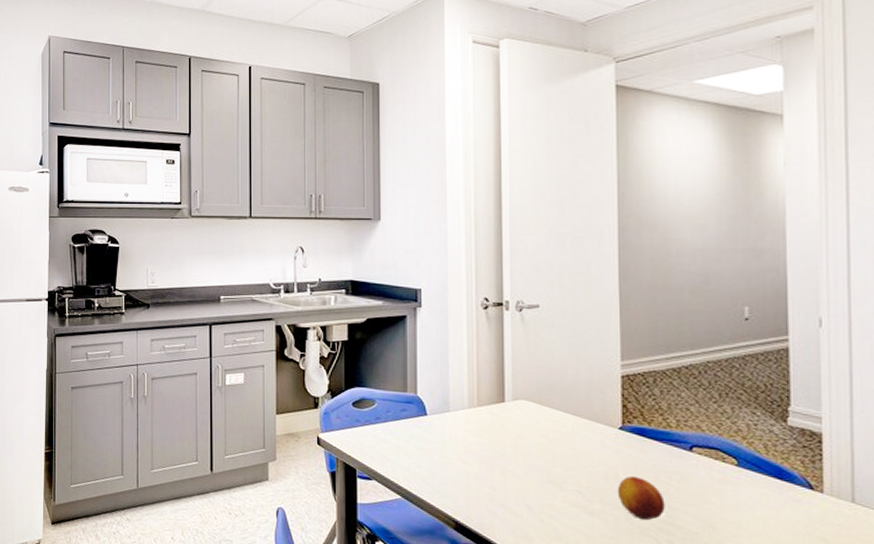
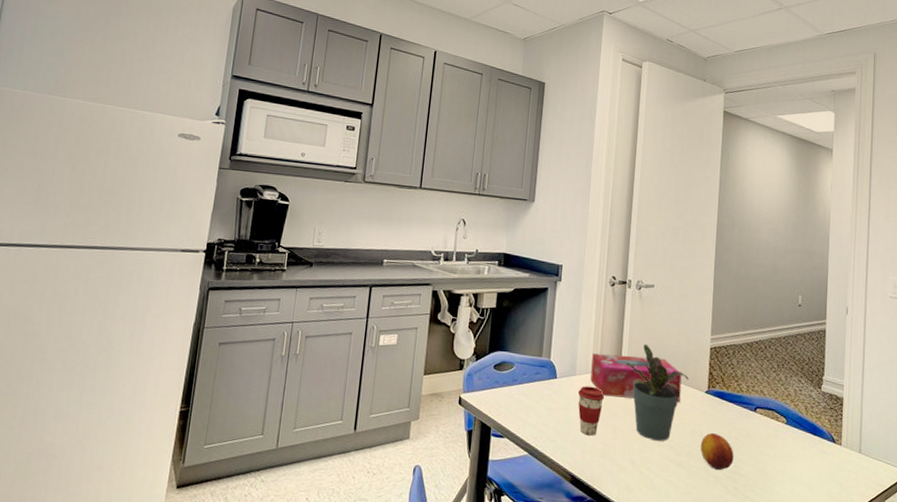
coffee cup: none [453,423,488,479] -> present [577,386,605,436]
tissue box: none [468,386,586,440] -> present [590,353,682,402]
potted plant: none [509,374,595,486] -> present [624,344,689,441]

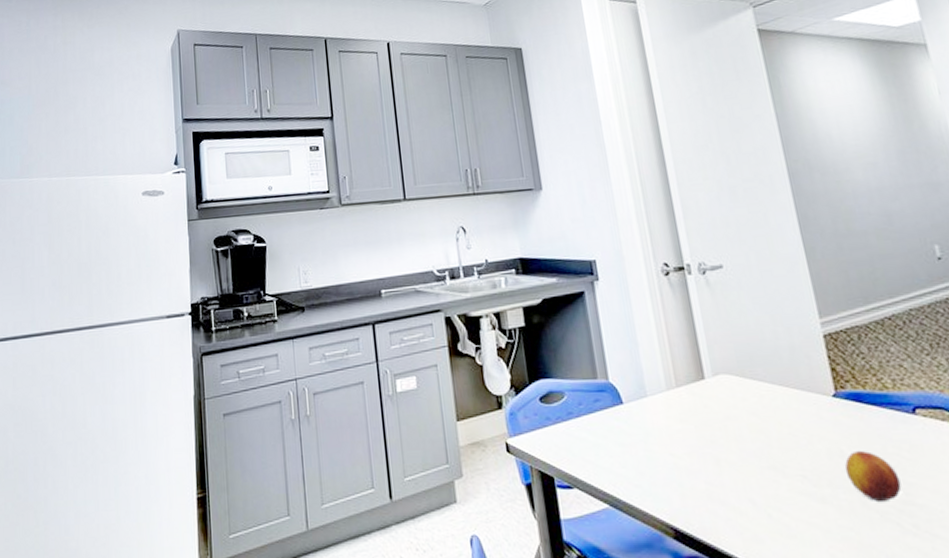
coffee cup: present [577,386,605,436] -> none [655,408,695,474]
tissue box: present [590,353,682,402] -> none [662,358,800,419]
potted plant: present [624,344,689,441] -> none [708,343,804,471]

